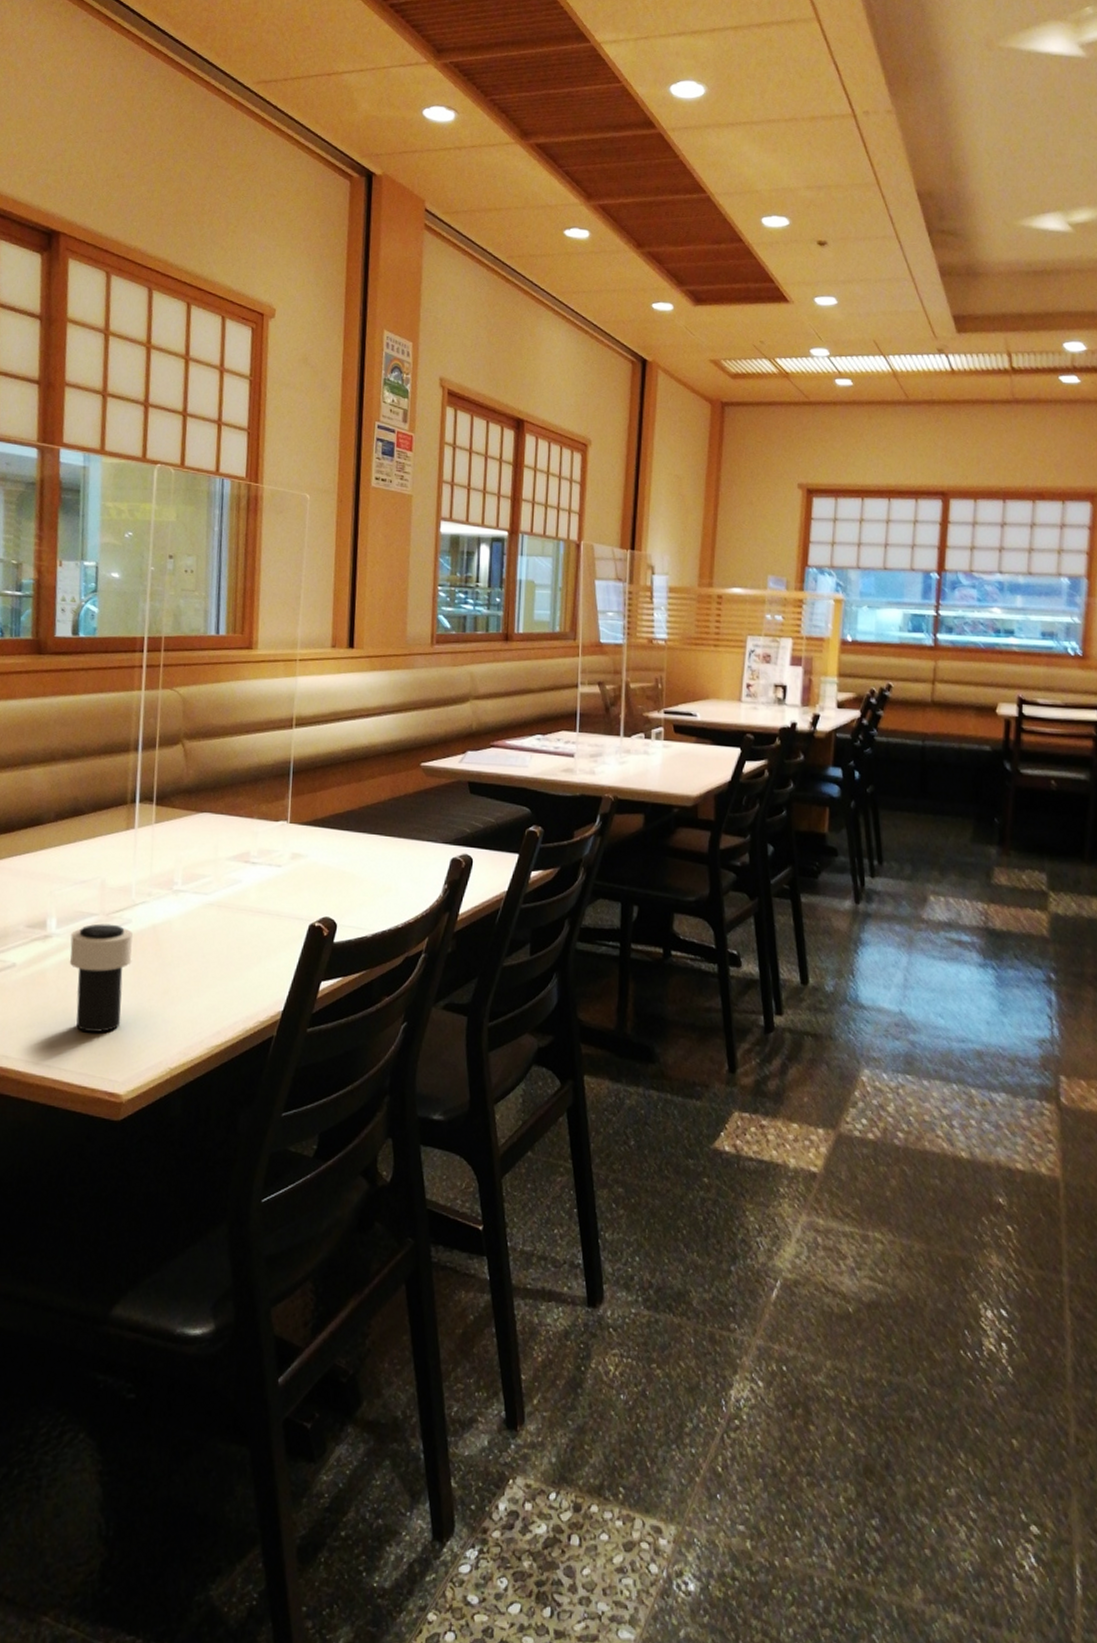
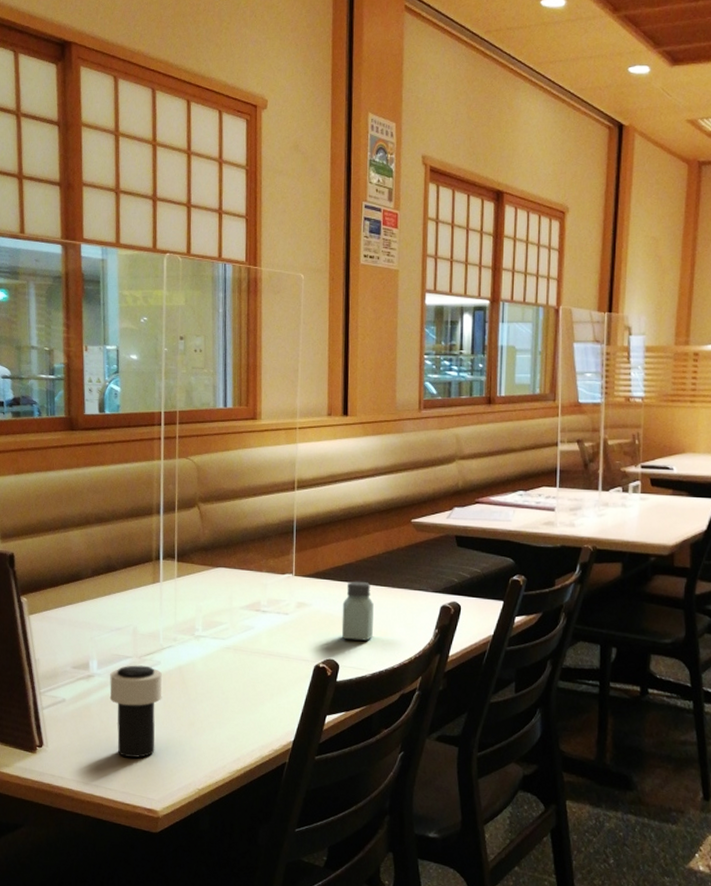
saltshaker: none [340,830,377,897] -> present [341,581,374,641]

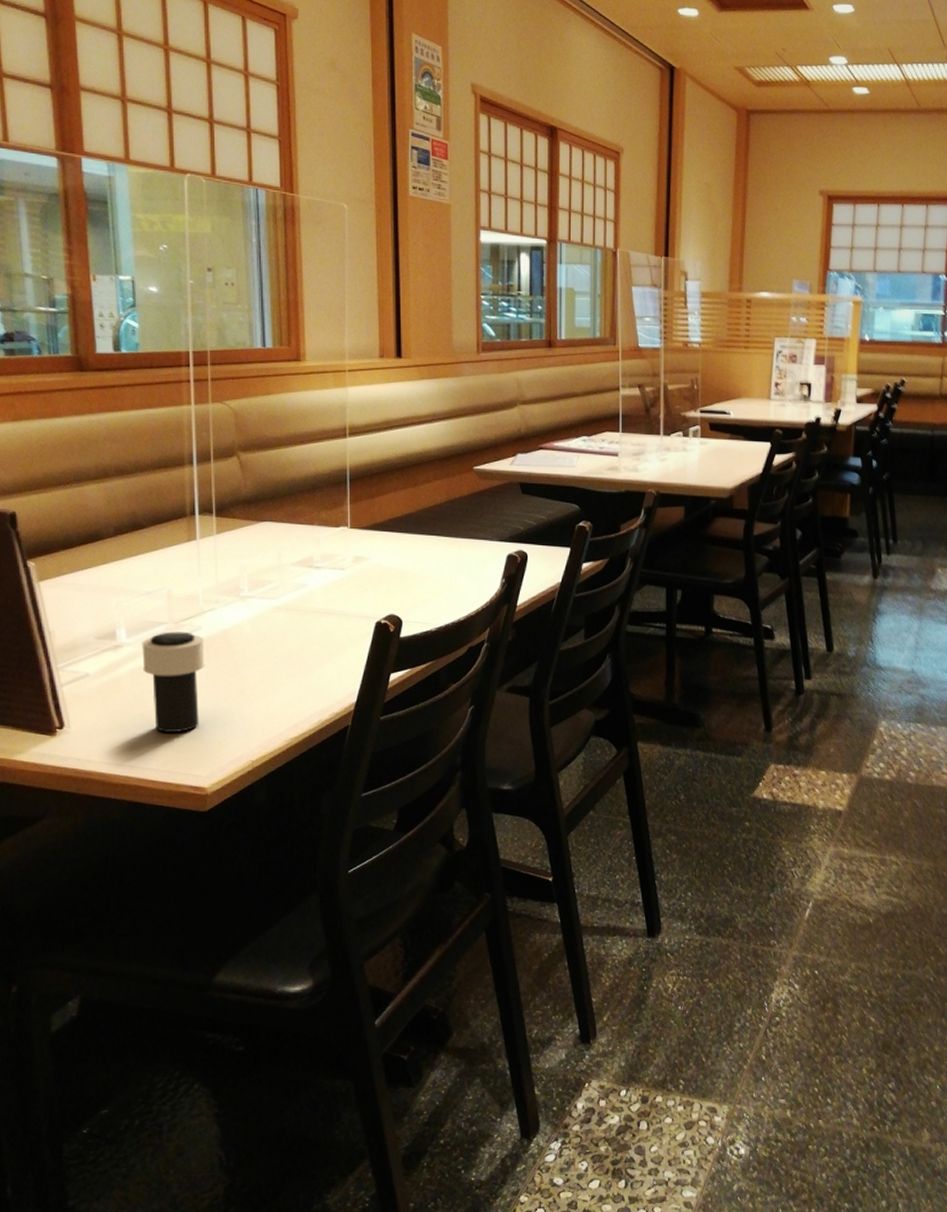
saltshaker: present [341,581,374,641] -> none [403,532,437,594]

